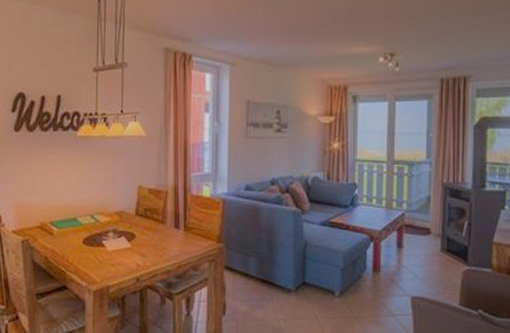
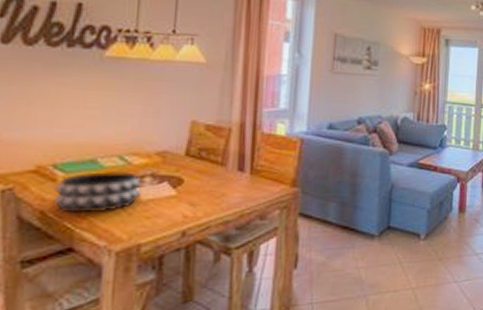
decorative bowl: none [52,228,107,260] -> present [53,172,141,214]

